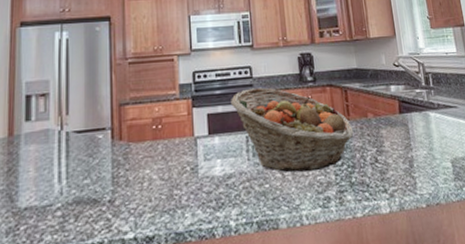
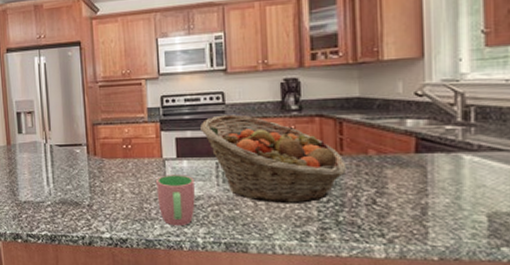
cup: none [188,152,227,212] -> present [156,175,195,227]

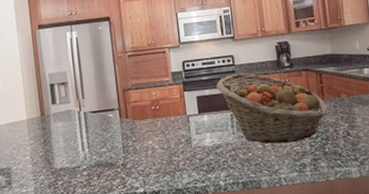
cup: present [156,175,195,227] -> none [182,127,216,174]

